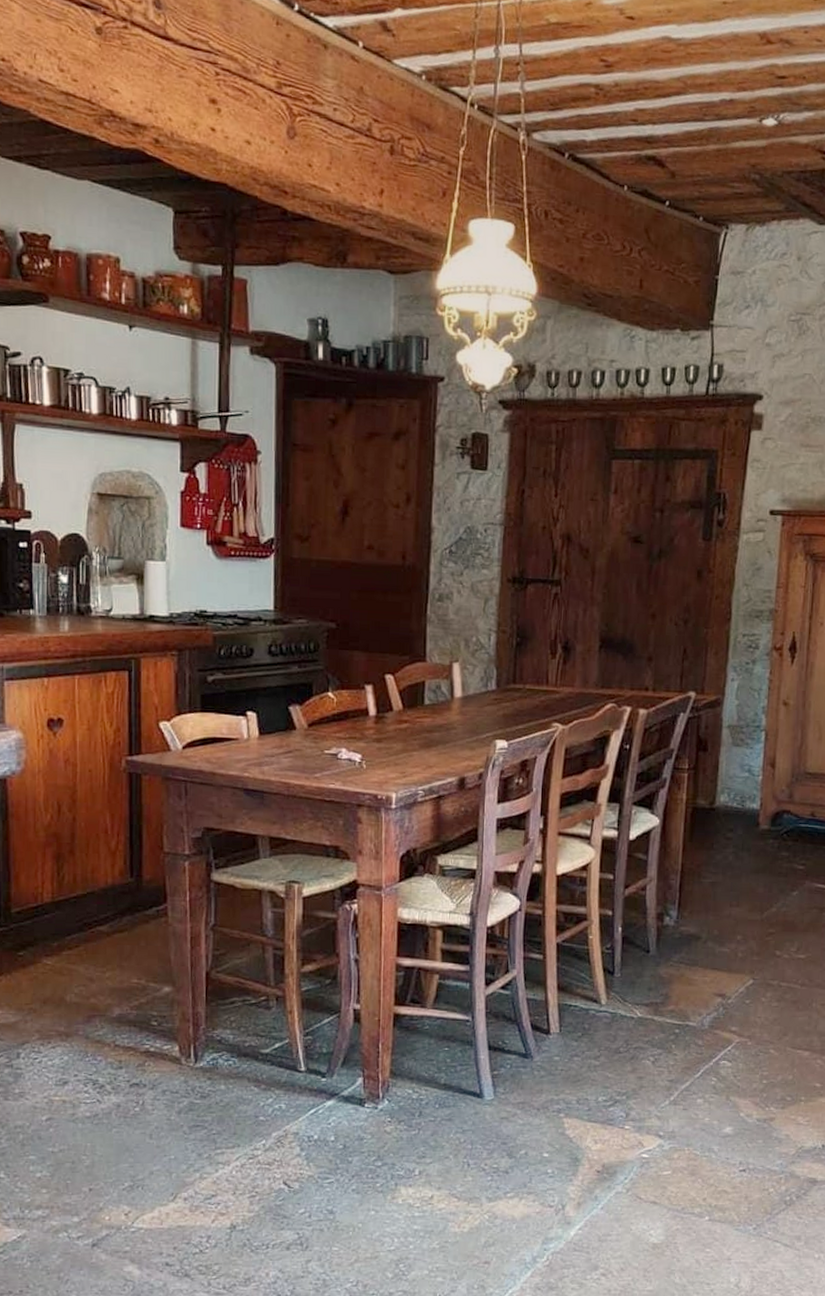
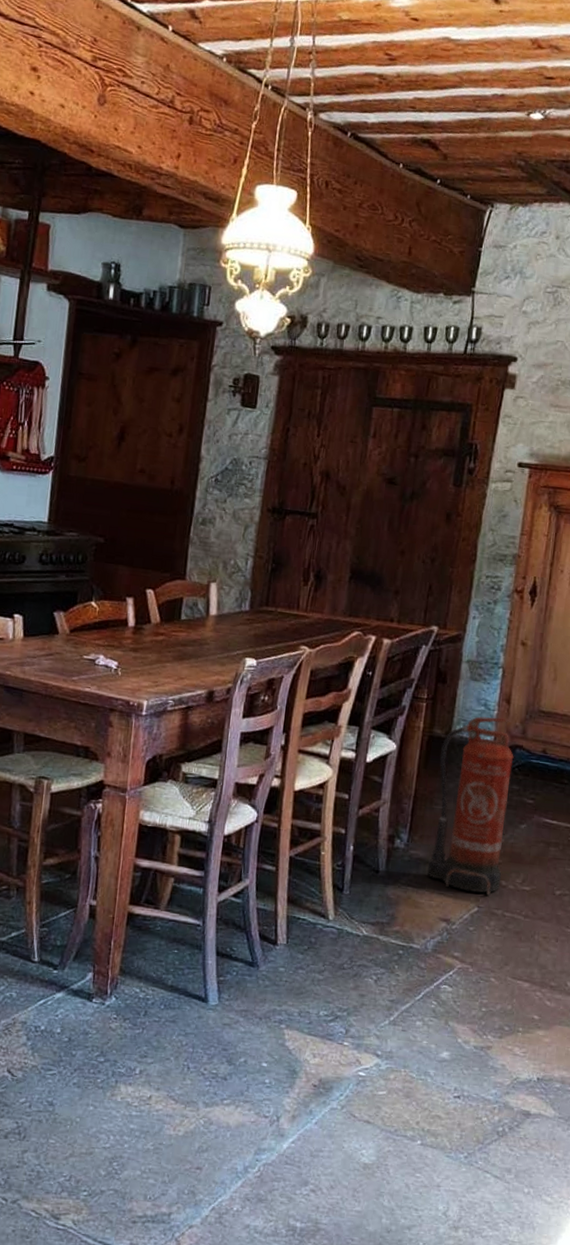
fire extinguisher: none [699,783,782,967] -> present [427,716,514,896]

